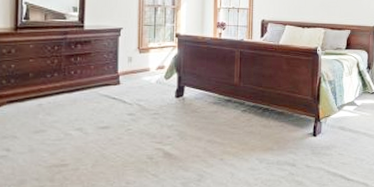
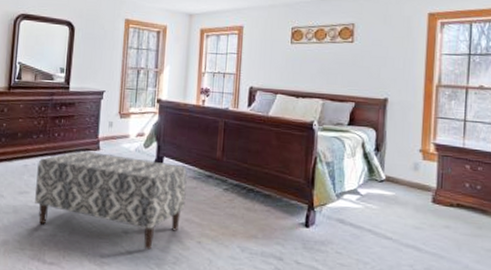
bench: none [53,87,208,171] -> present [35,151,187,250]

